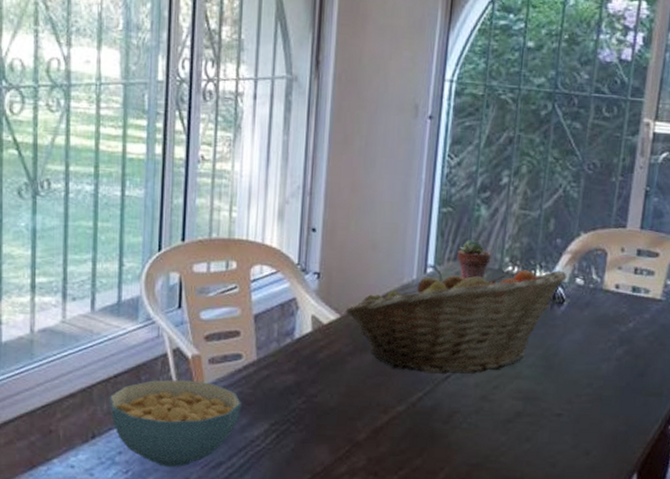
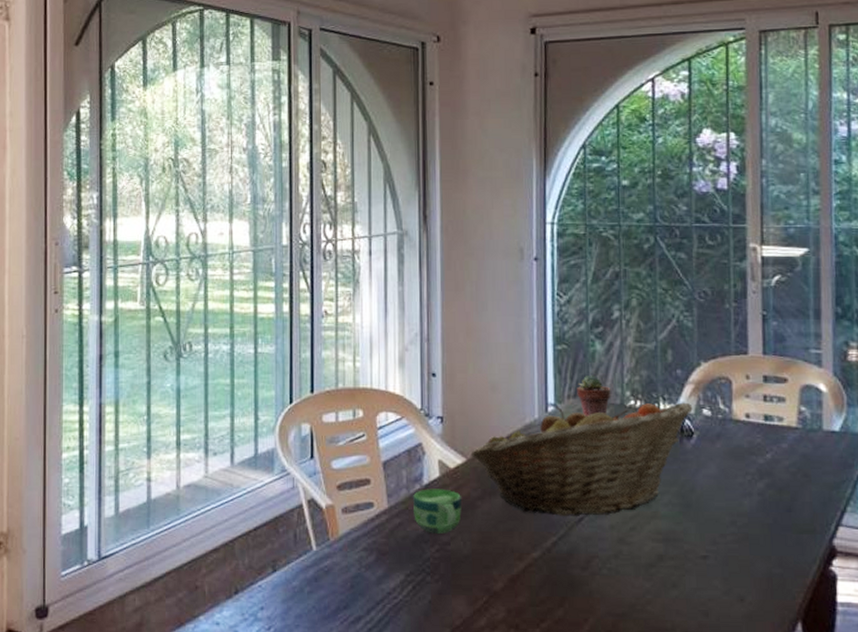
cereal bowl: present [110,379,241,467] -> none [251,531,376,622]
cup: none [282,342,332,386] -> present [413,488,462,534]

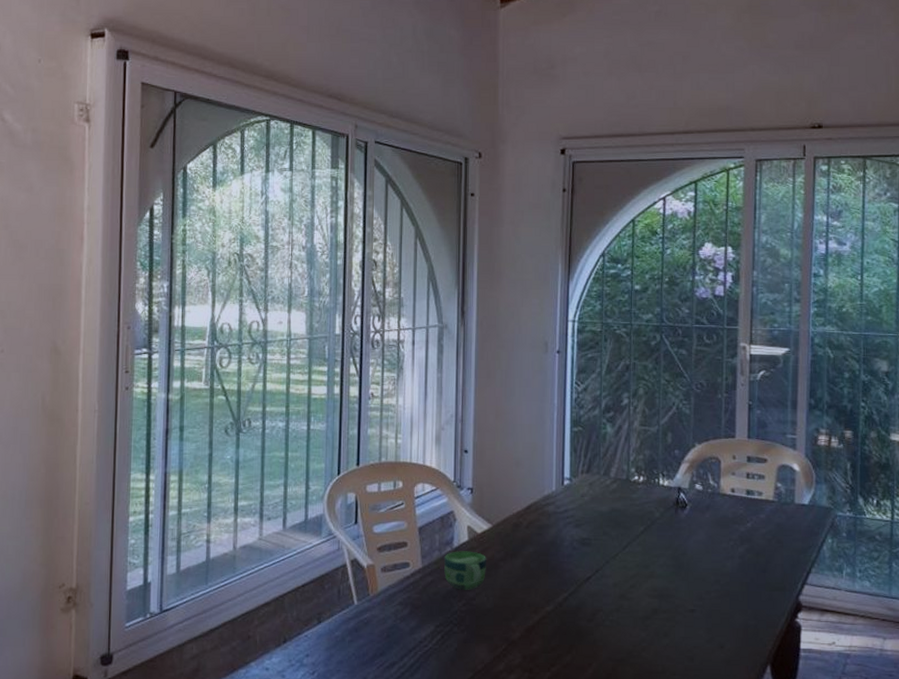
fruit basket: present [470,402,693,516] -> none [496,478,687,575]
potted succulent: present [577,374,611,417] -> none [589,453,619,490]

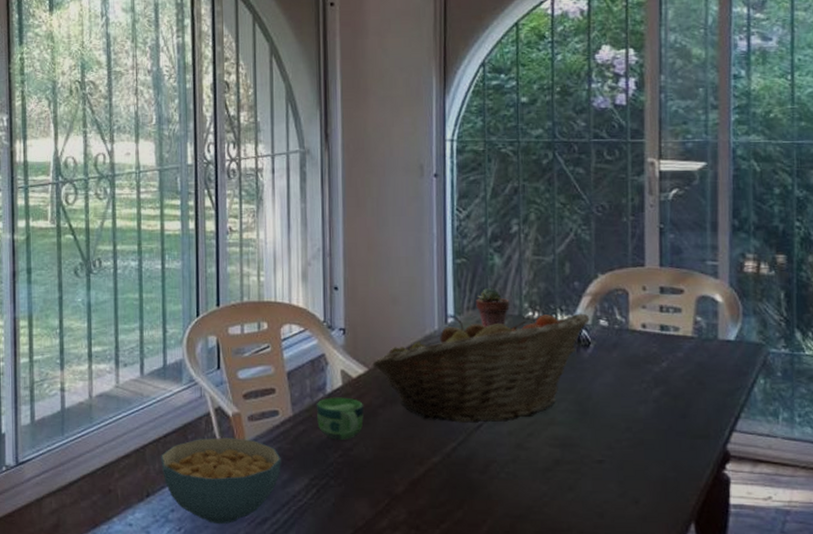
cereal bowl: none [299,587,410,668] -> present [161,438,281,524]
fruit basket: none [496,478,687,575] -> present [372,313,590,423]
potted succulent: none [589,453,619,490] -> present [476,287,510,328]

